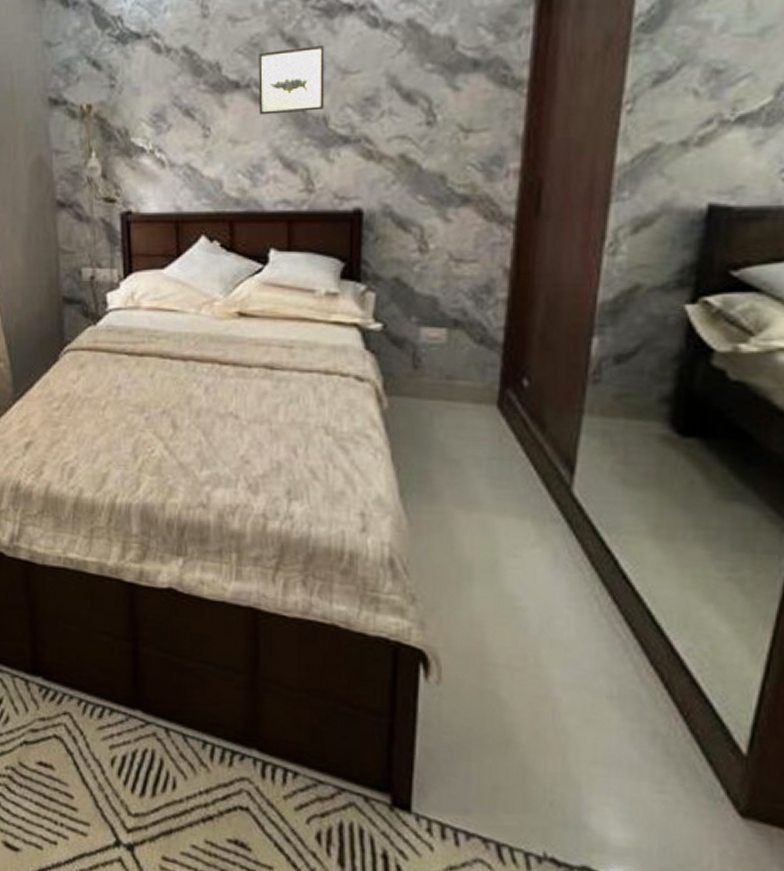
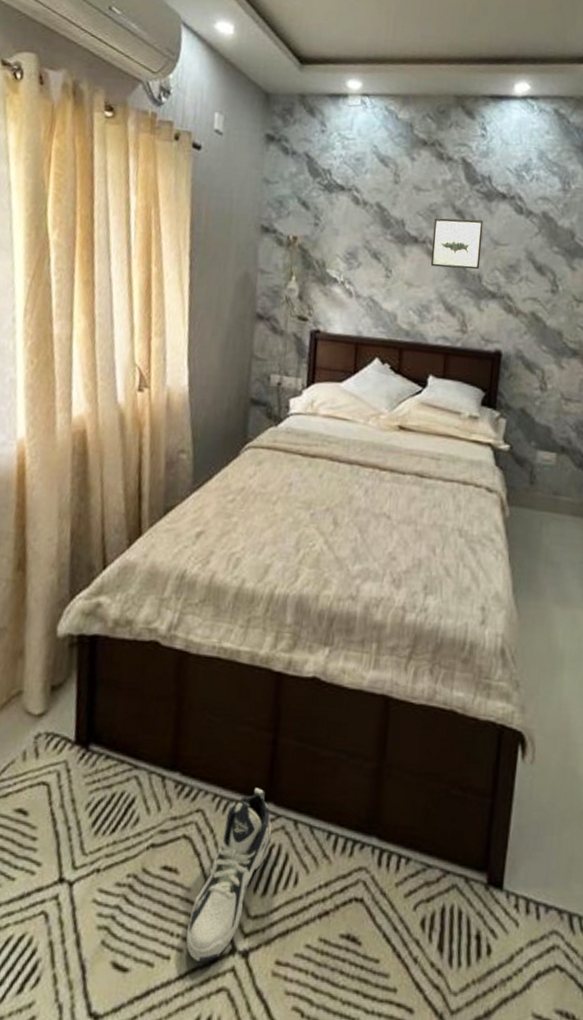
sneaker: none [70,695,143,851] -> present [186,788,272,962]

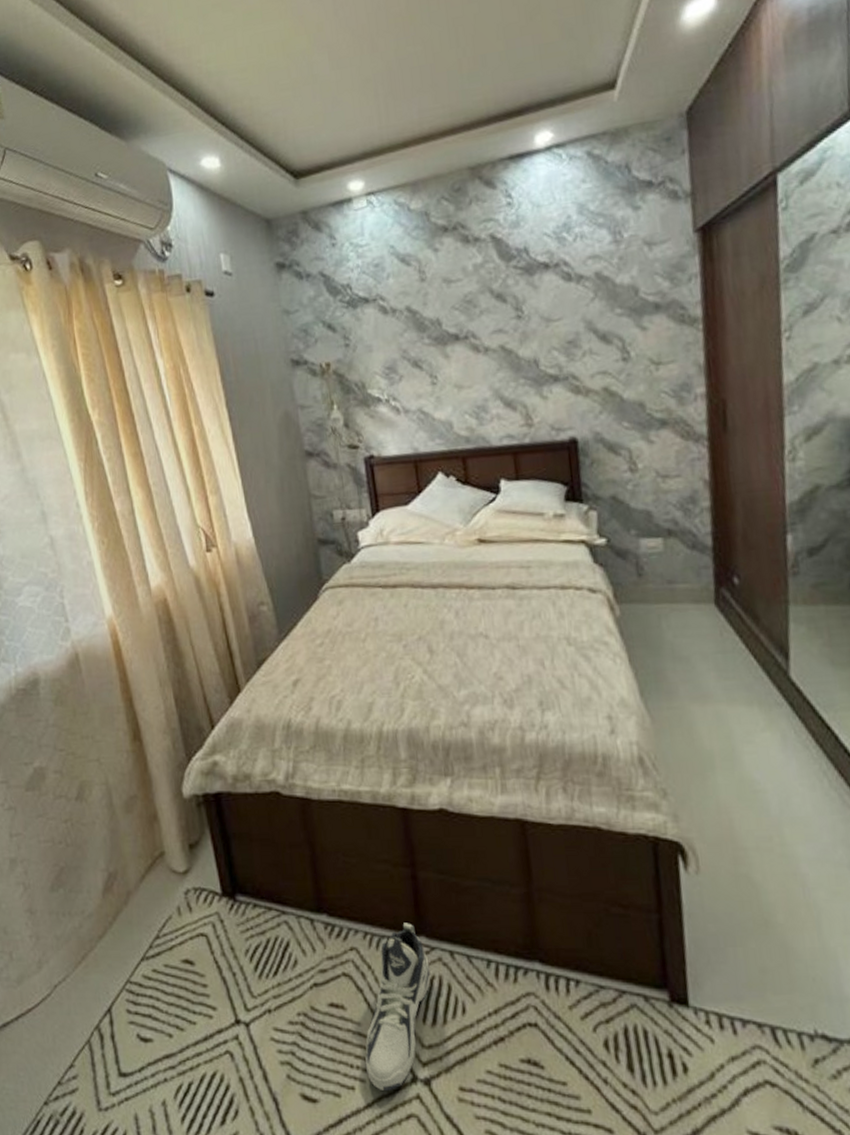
wall art: present [430,218,484,270] -> none [472,298,534,362]

